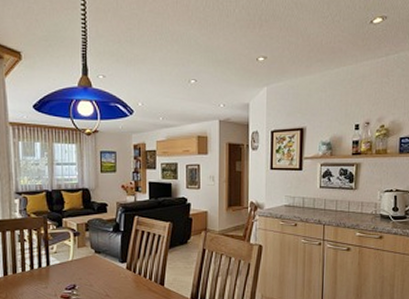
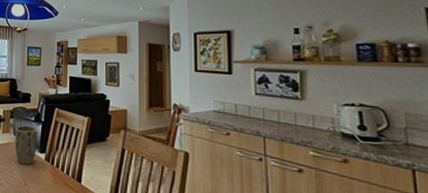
plant pot: none [92,237,117,277] -> present [14,125,38,165]

